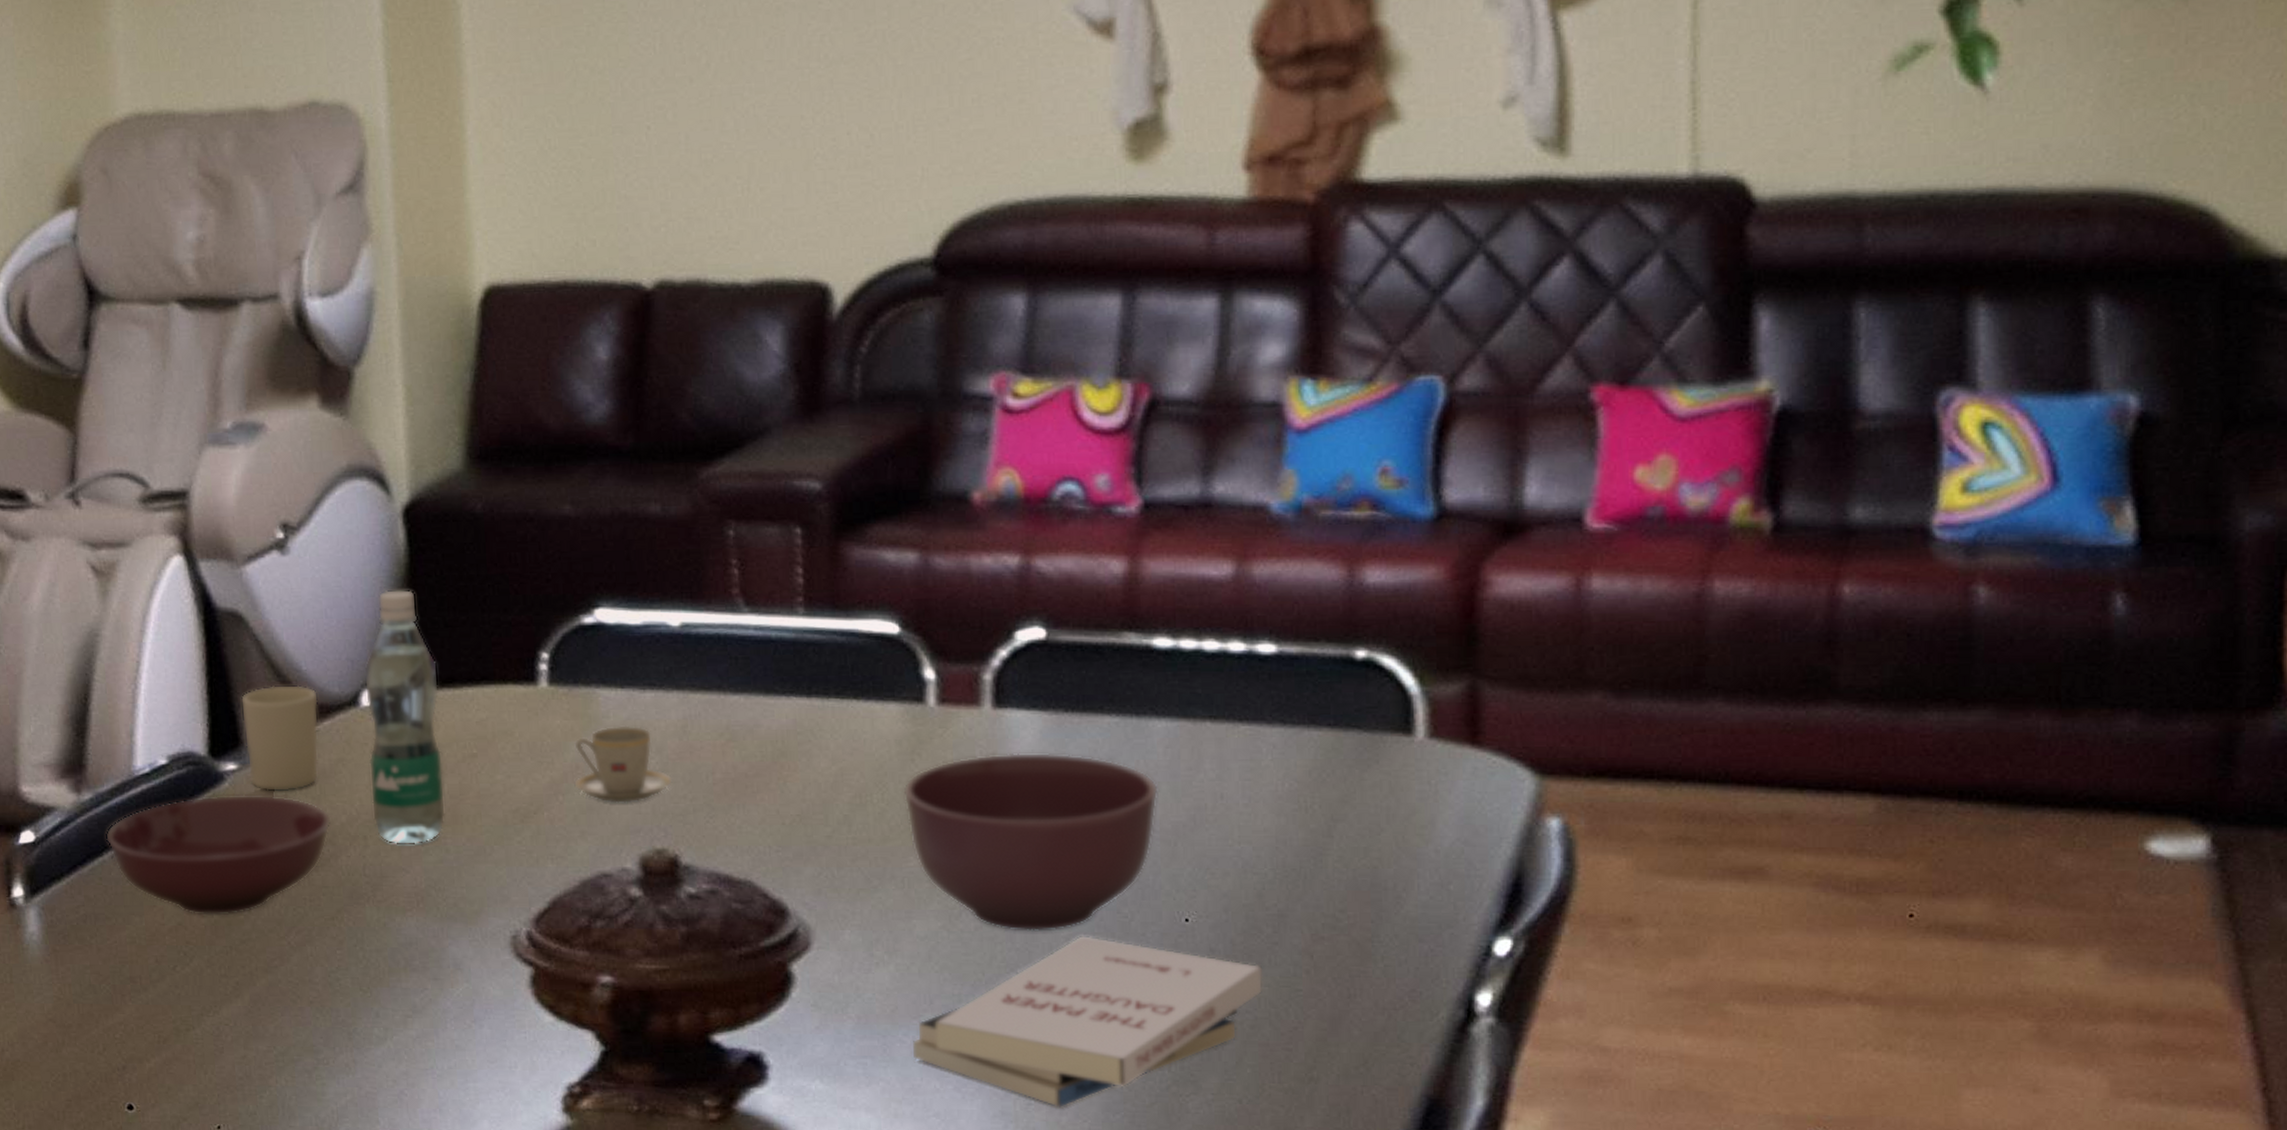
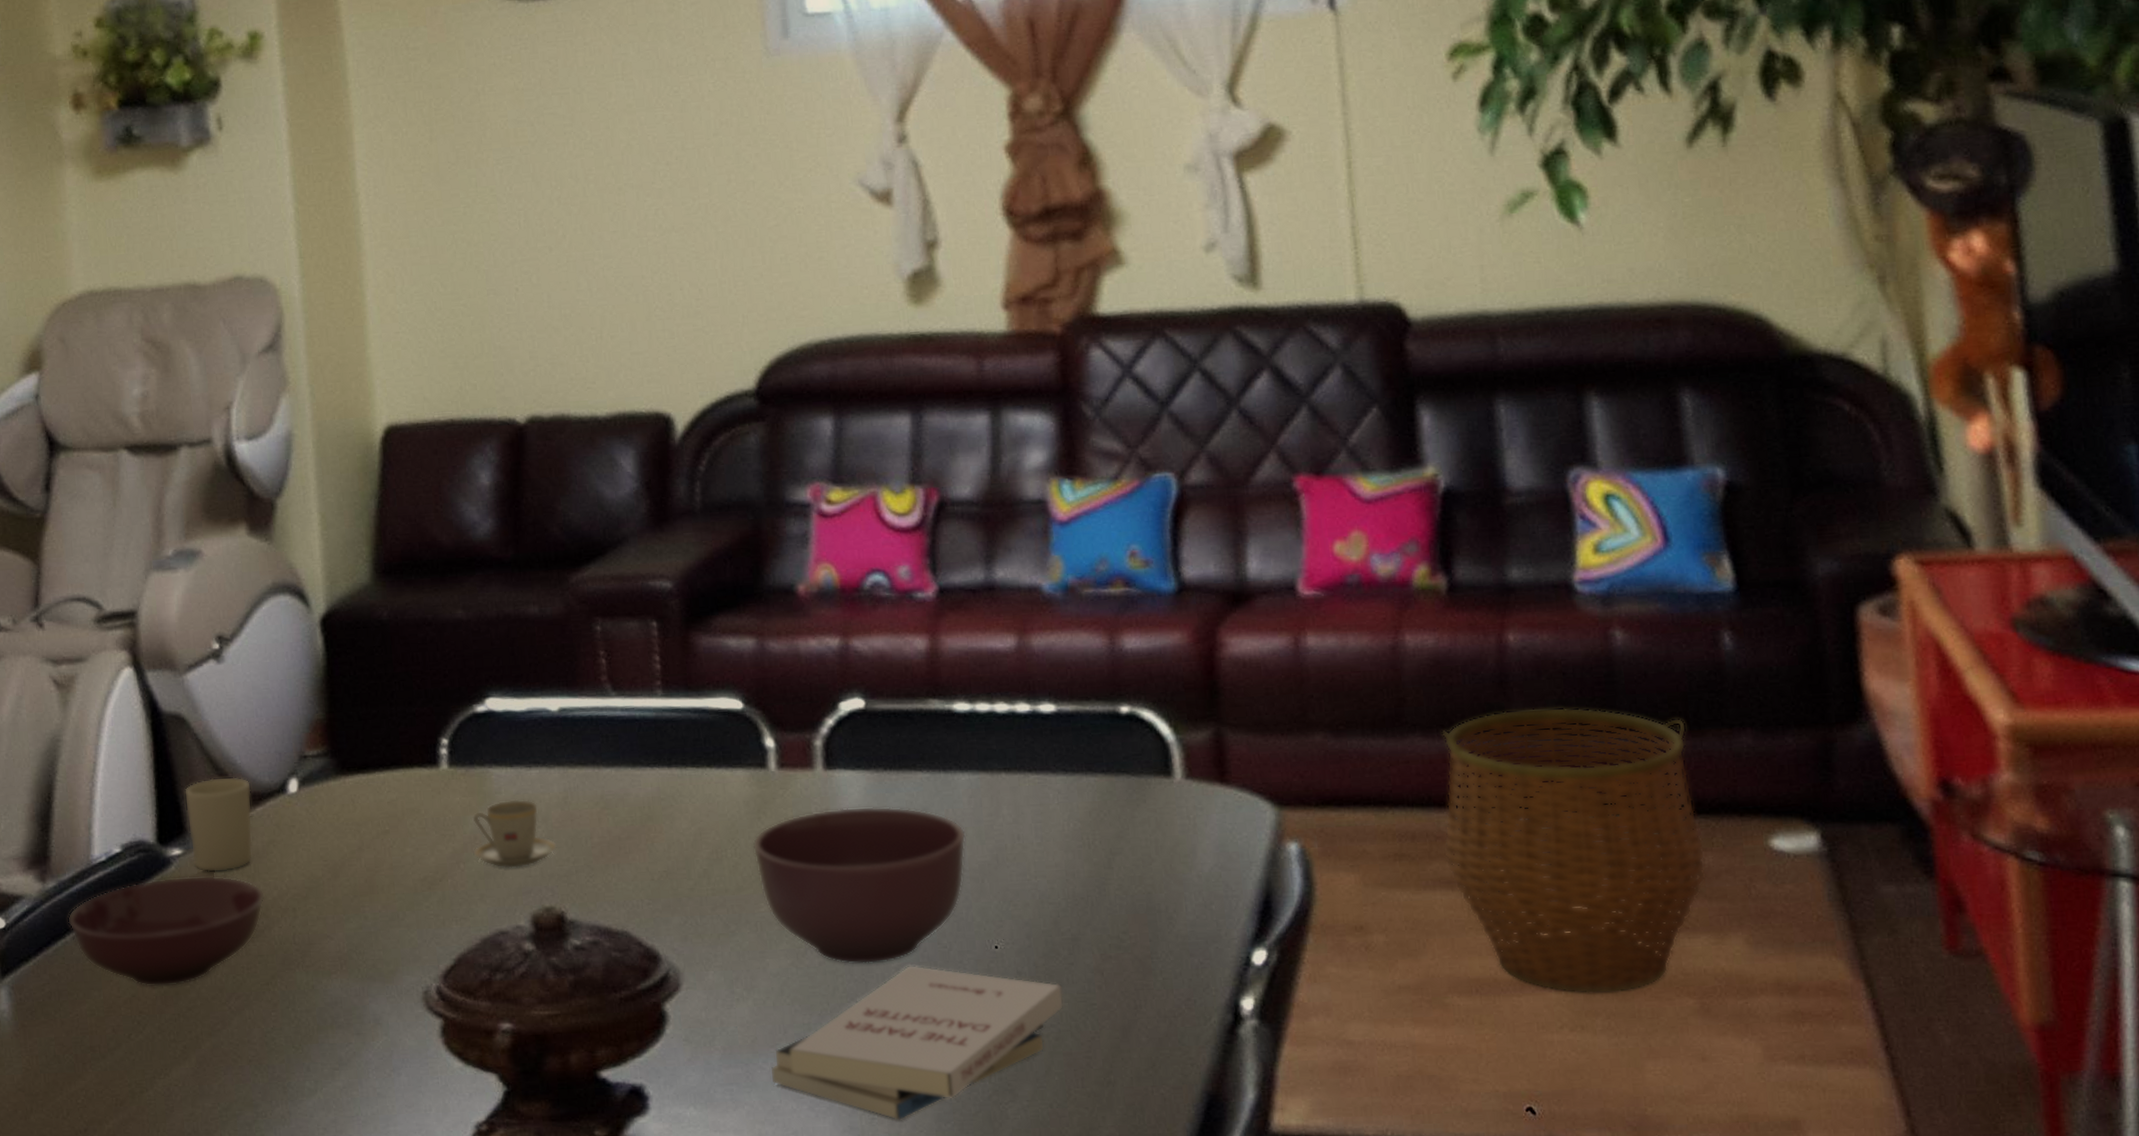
bottle: present [364,589,445,844] -> none [290,688,363,914]
basket: none [1738,674,2064,1010] -> present [1442,707,1706,994]

